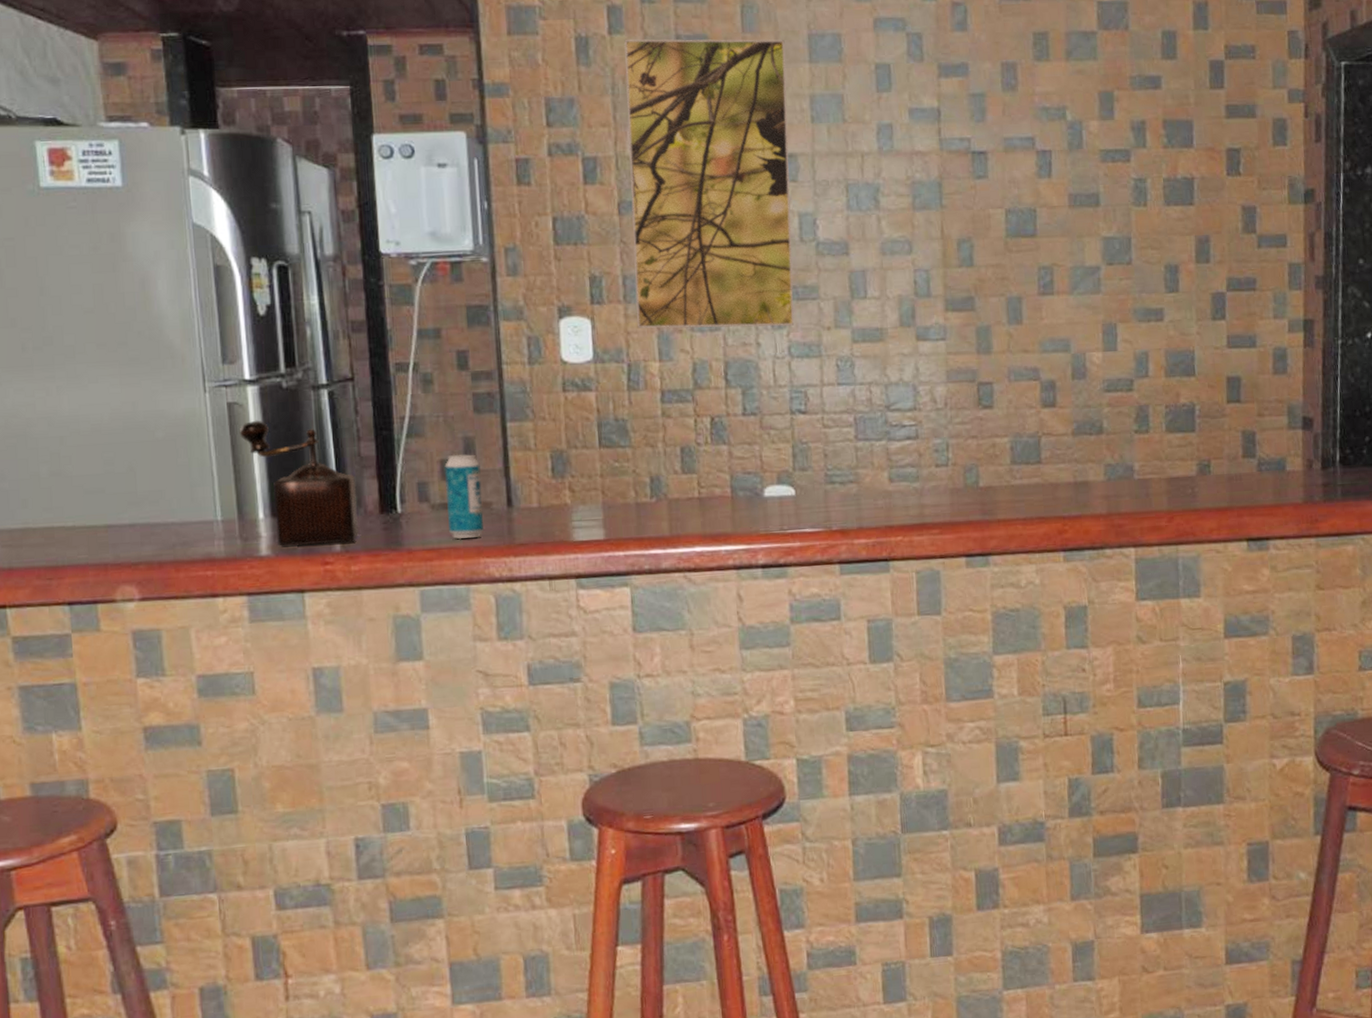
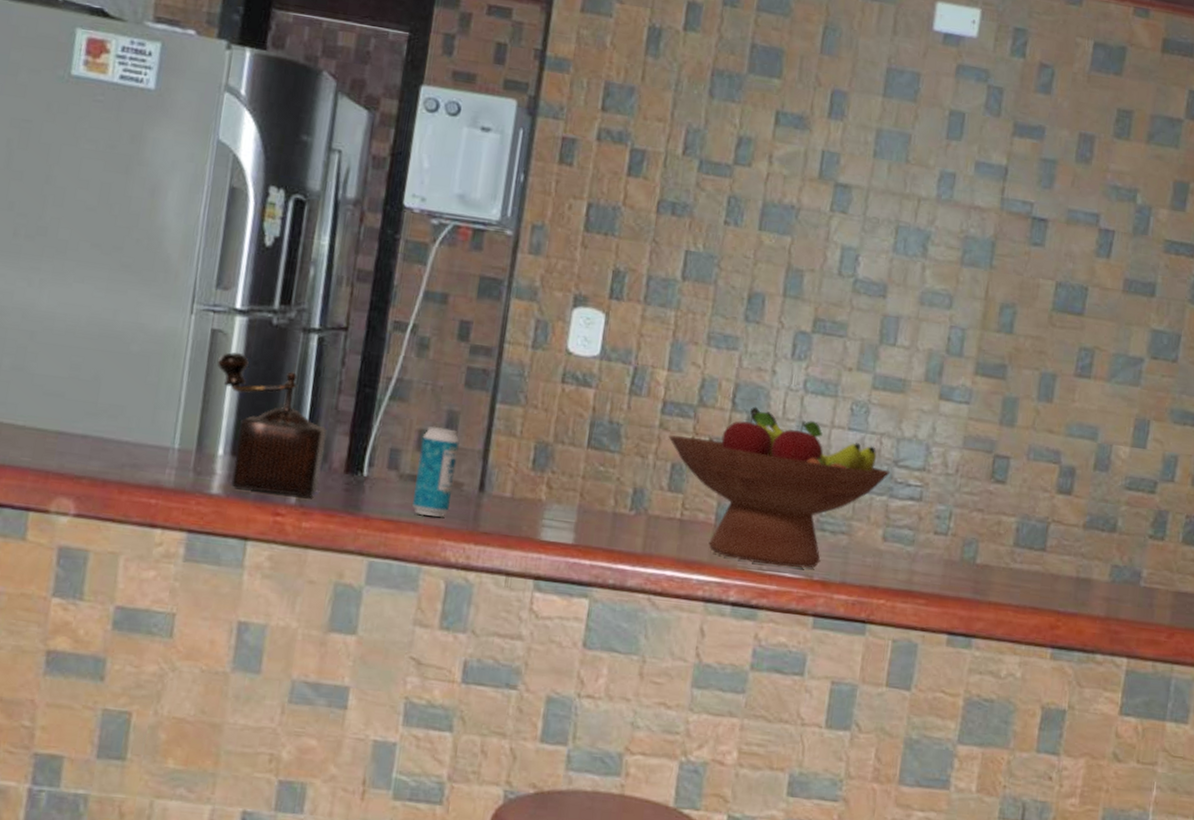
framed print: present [624,39,795,329] -> none [652,38,862,360]
fruit bowl: none [672,380,885,525] -> present [668,406,891,569]

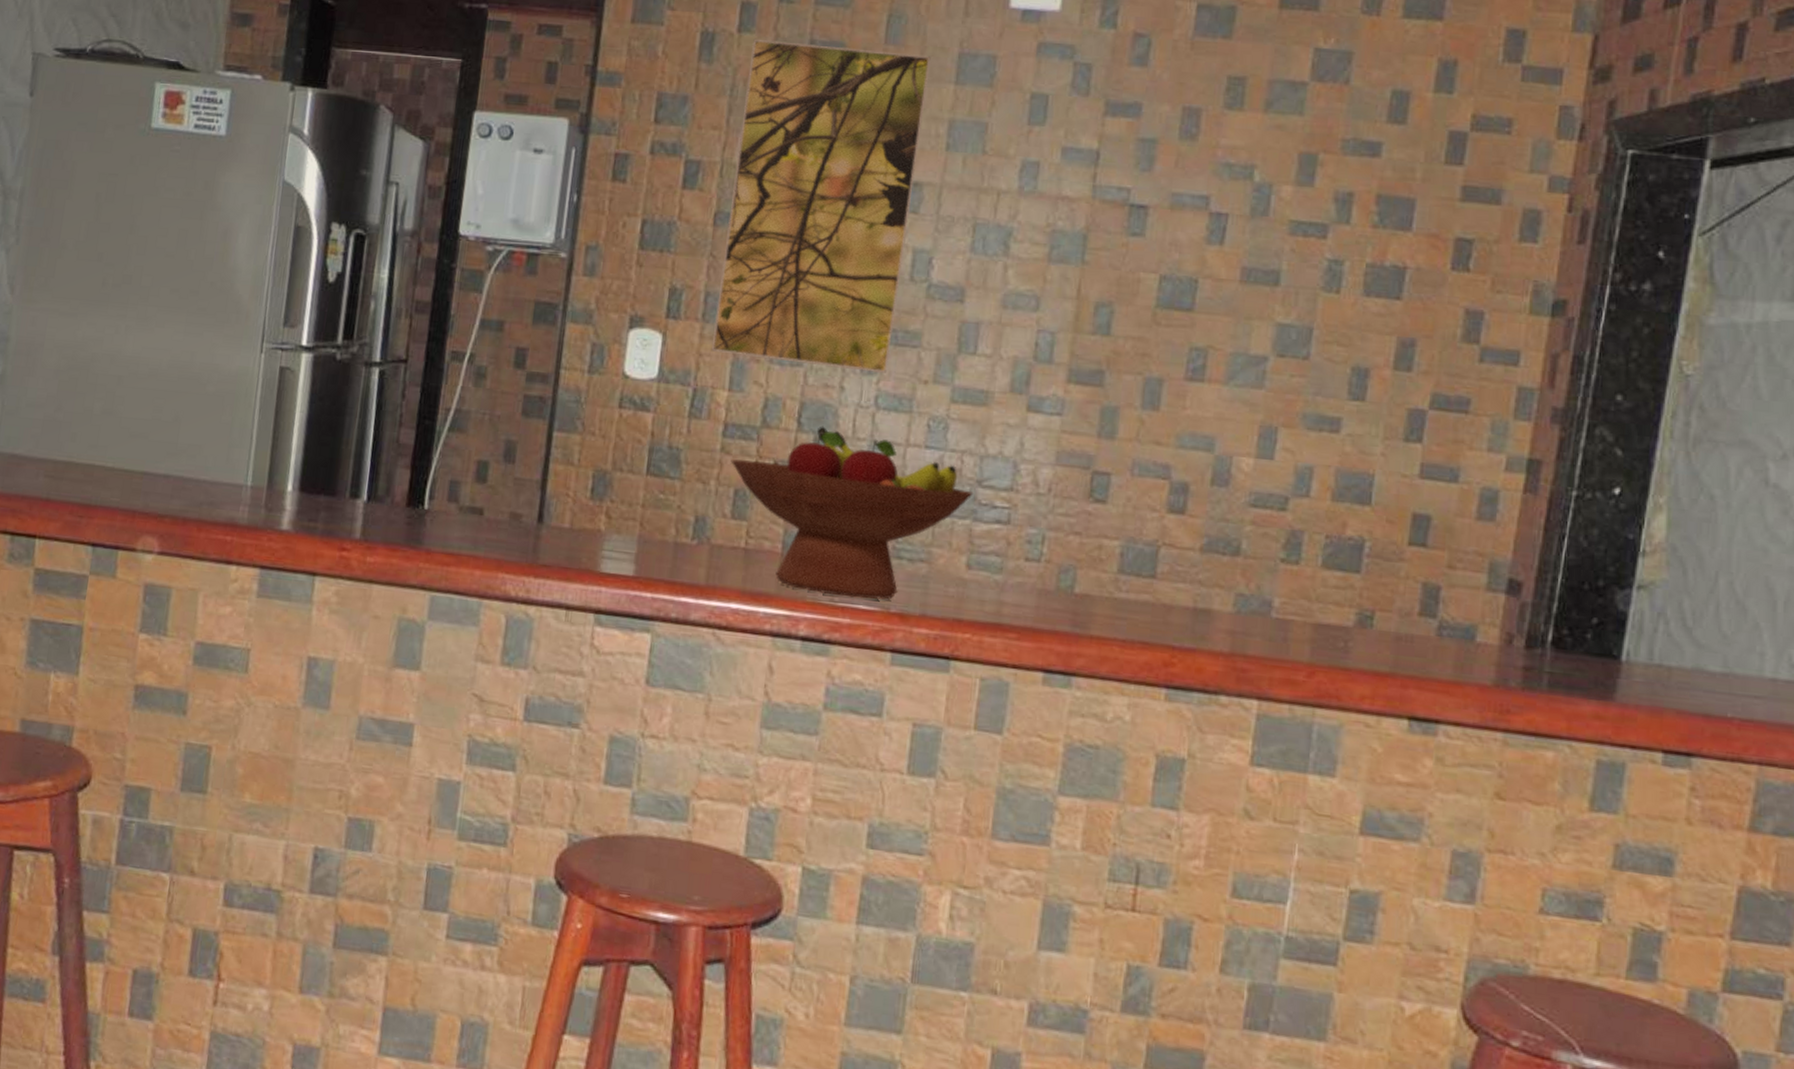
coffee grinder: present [217,352,327,498] -> none [285,388,389,532]
beverage can: present [412,426,460,517] -> none [472,456,518,550]
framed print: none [652,38,862,360] -> present [711,38,931,373]

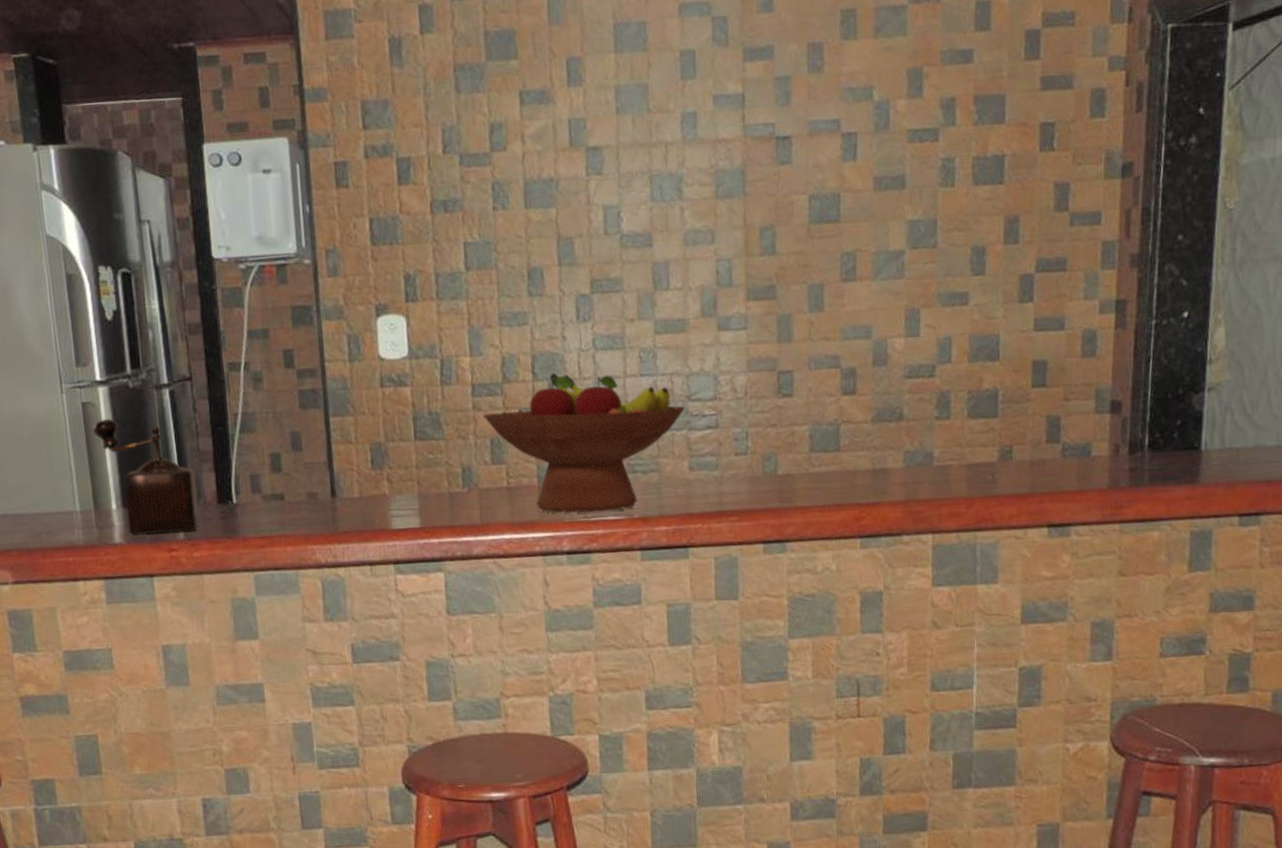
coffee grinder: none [285,388,389,532] -> present [92,418,200,535]
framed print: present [711,38,931,373] -> none [435,30,599,325]

